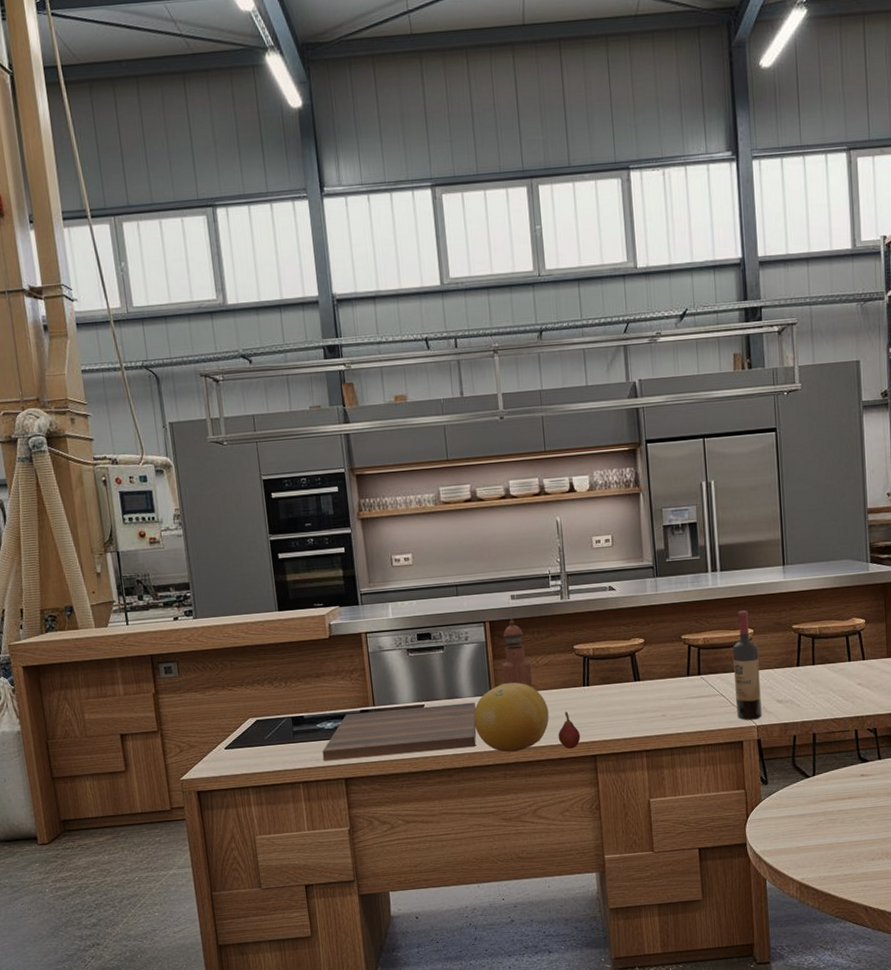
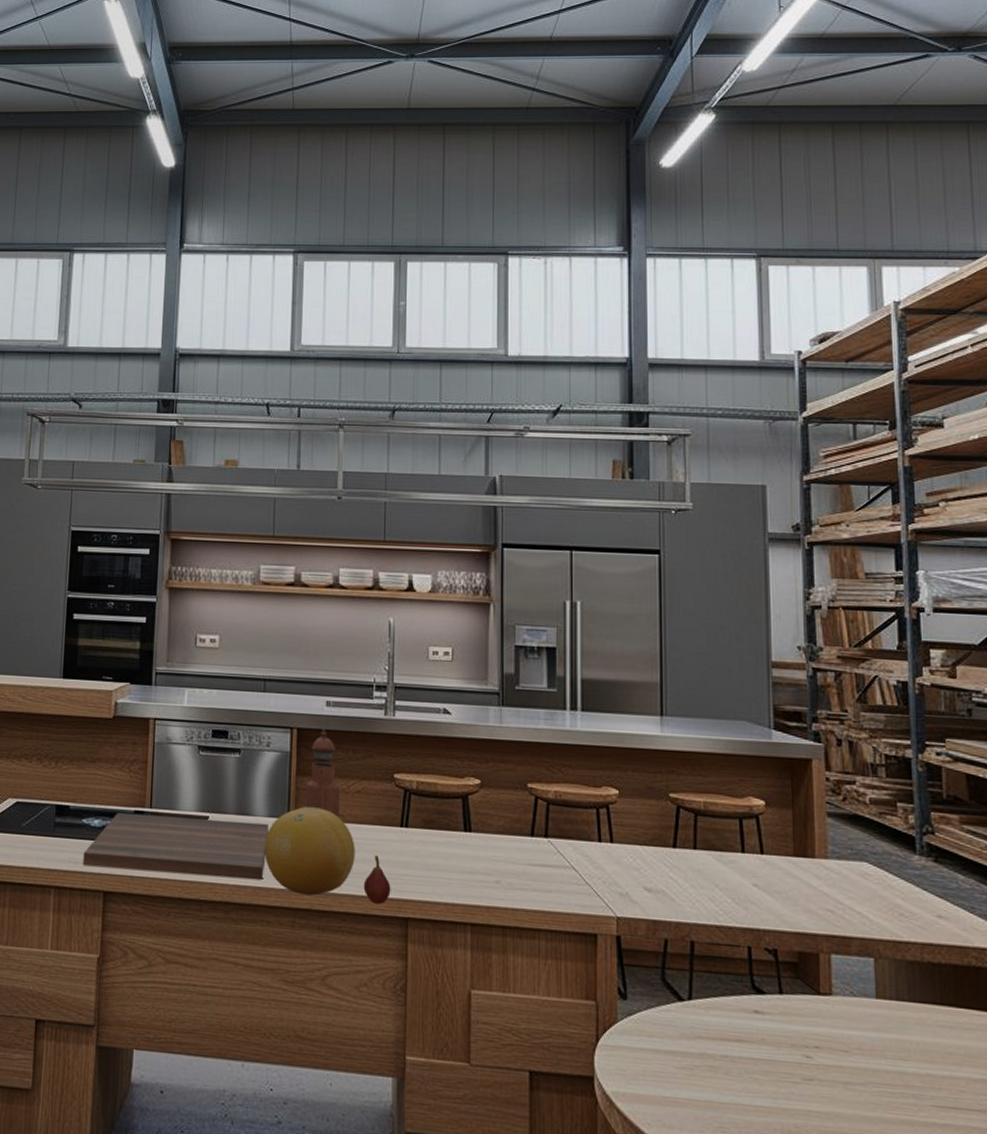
wine bottle: present [733,610,762,721] -> none [591,764,624,910]

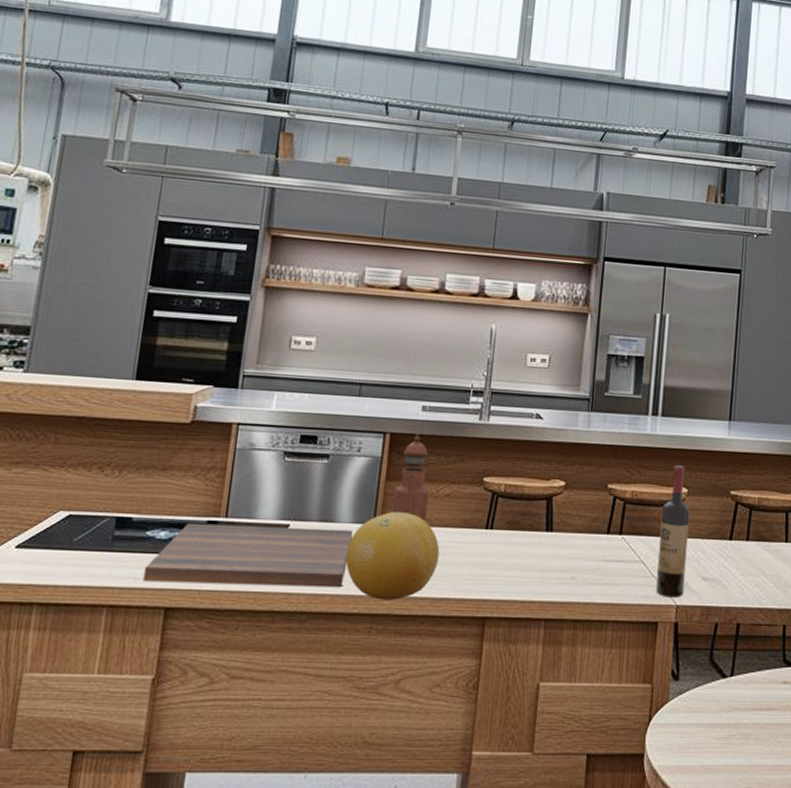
fruit: present [363,855,391,904] -> none [444,558,472,605]
wine bottle: none [591,764,624,910] -> present [656,465,690,599]

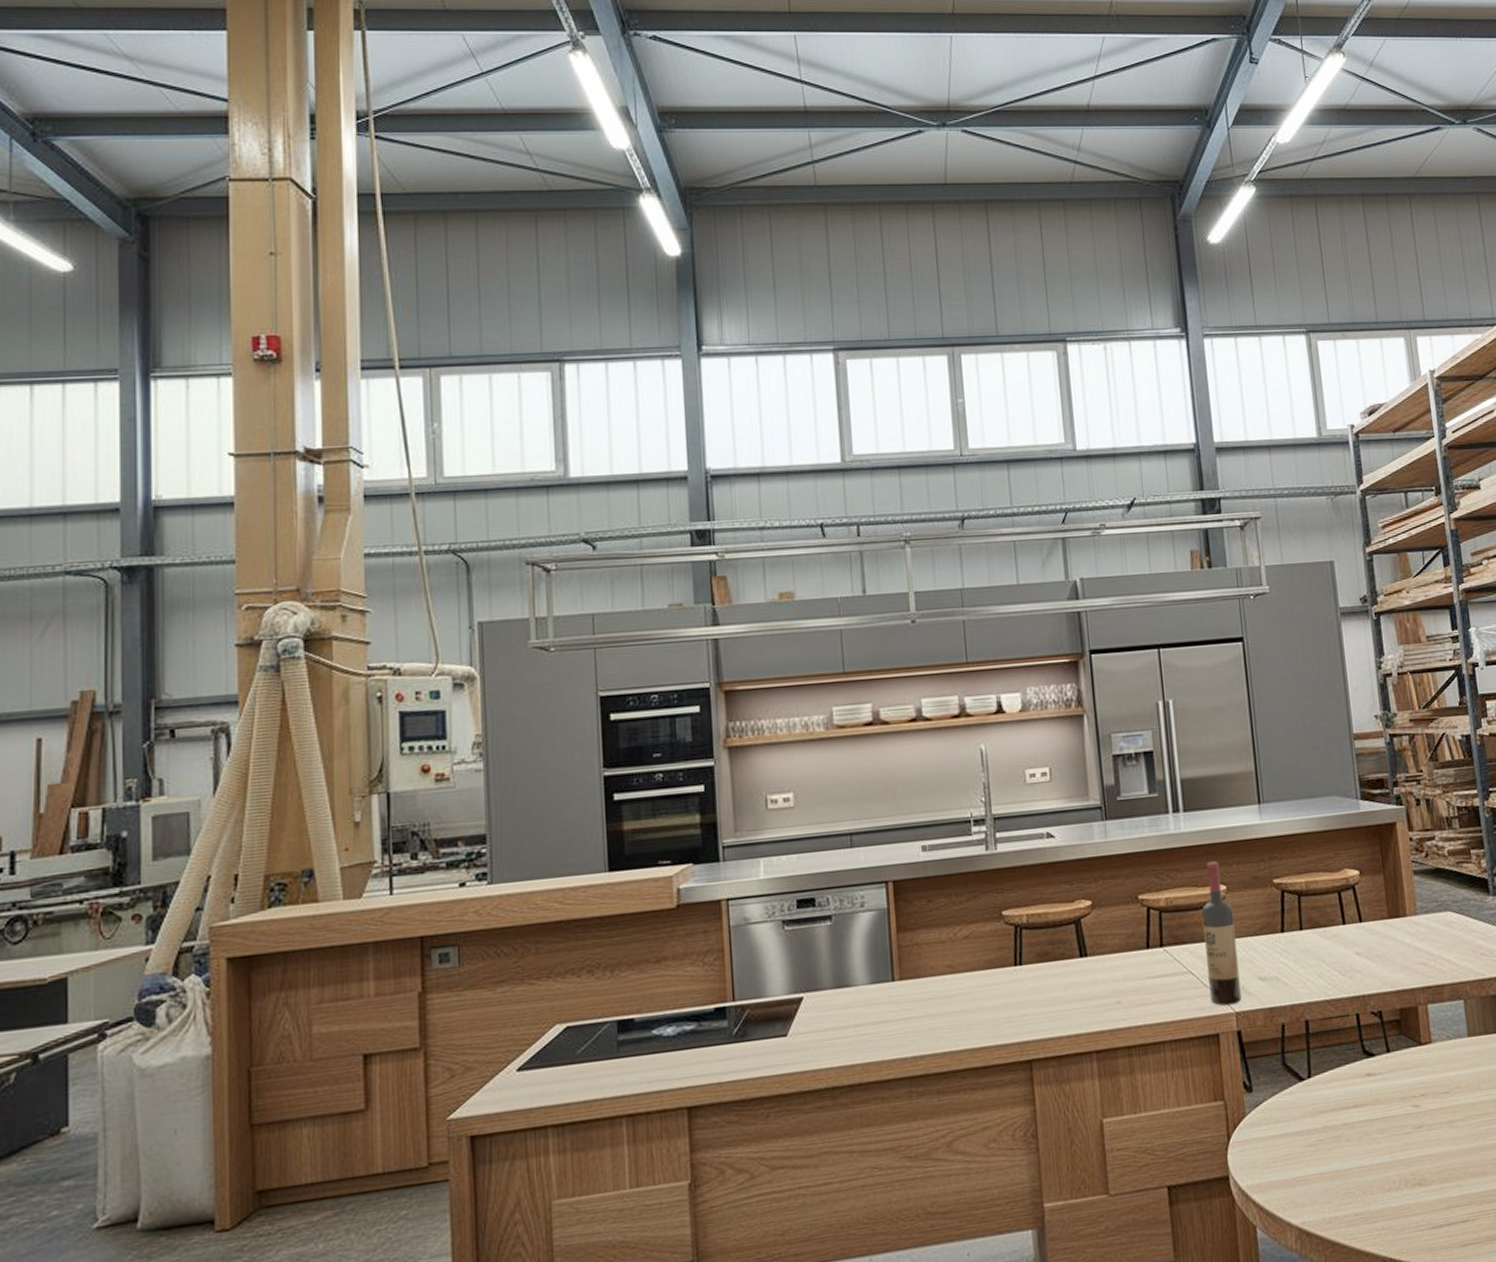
cutting board: present [142,522,353,588] -> none [657,991,873,1084]
fruit: present [346,511,440,600] -> none [869,962,970,1061]
coffeepot: present [393,433,429,522] -> none [909,876,949,970]

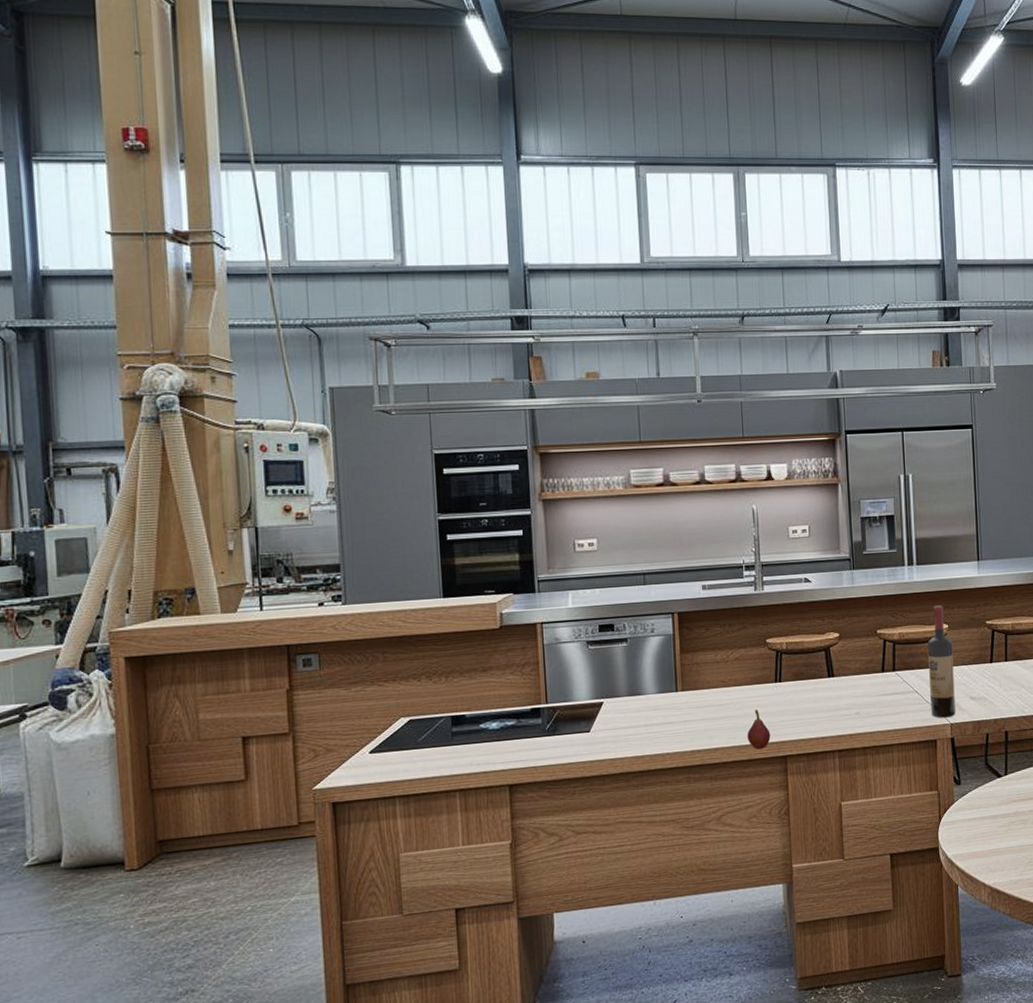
fruit: none [981,1001,1011,1053] -> present [747,709,771,750]

